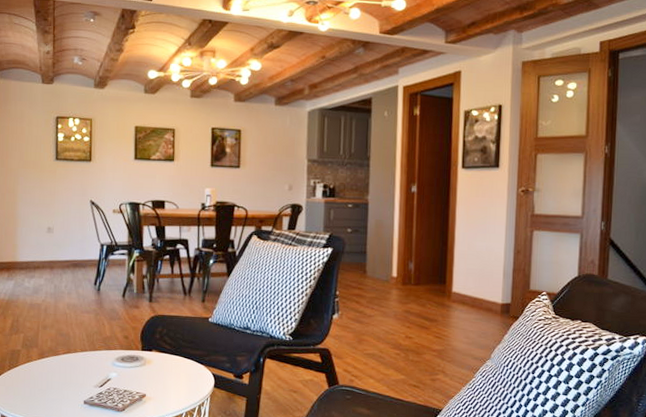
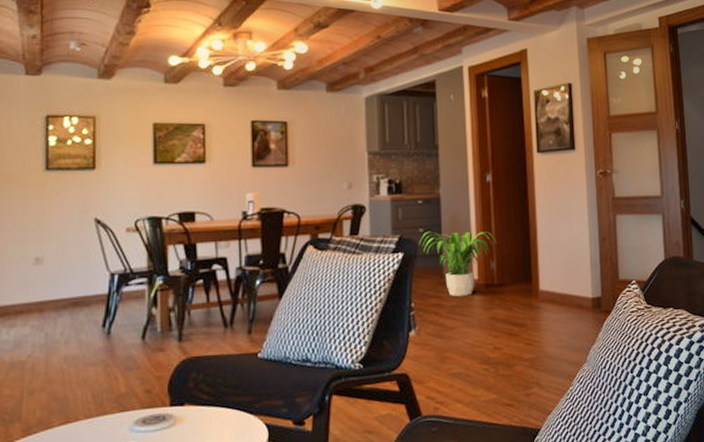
potted plant: none [346,231,417,290] -> present [418,231,497,296]

